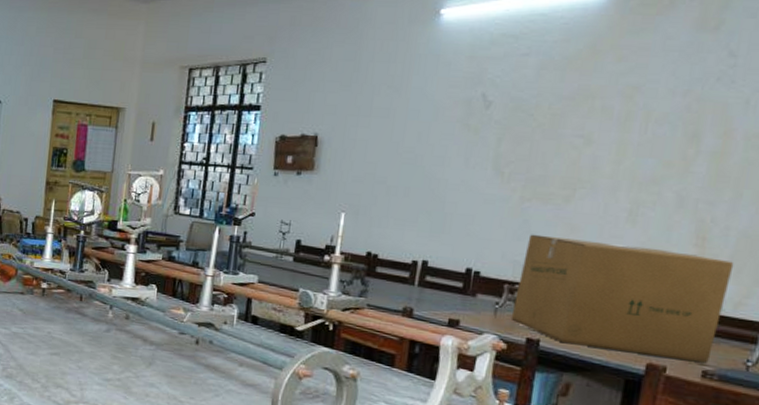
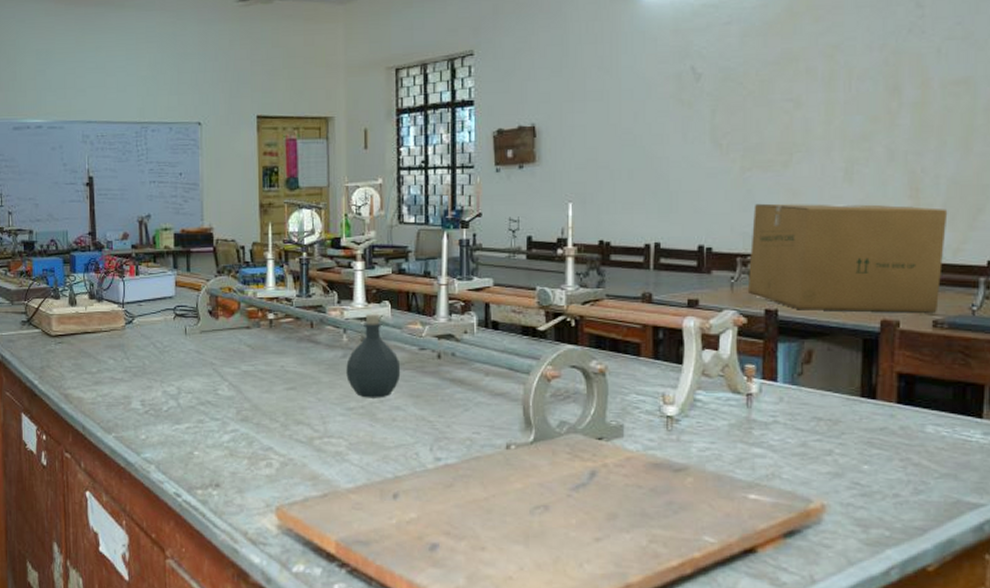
flask: none [107,294,160,374] -> present [346,313,401,398]

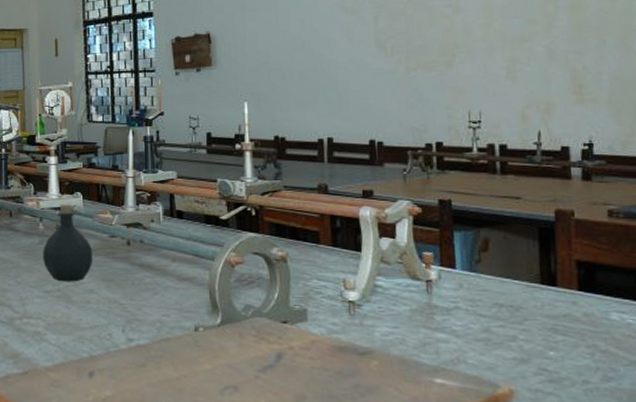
box: present [747,203,948,313] -> none [420,100,614,203]

